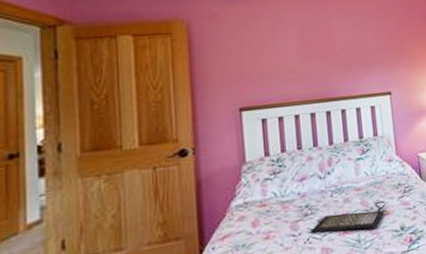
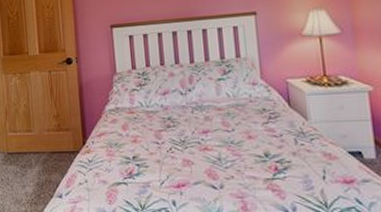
clutch bag: present [309,200,391,233] -> none [171,123,254,149]

